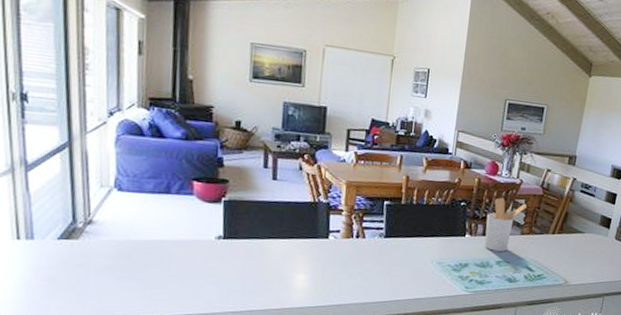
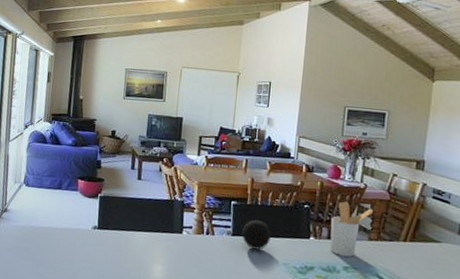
decorative ball: none [395,219,426,251] -> present [242,219,271,250]

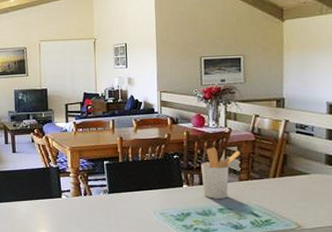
decorative ball: present [242,219,271,250] -> none [118,175,146,203]

